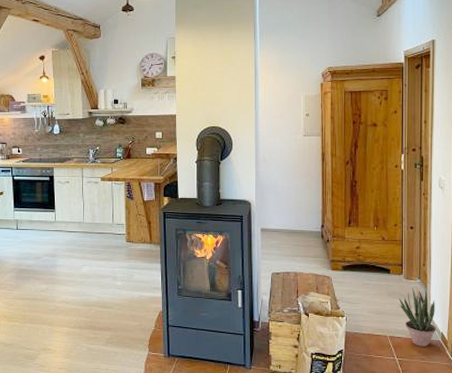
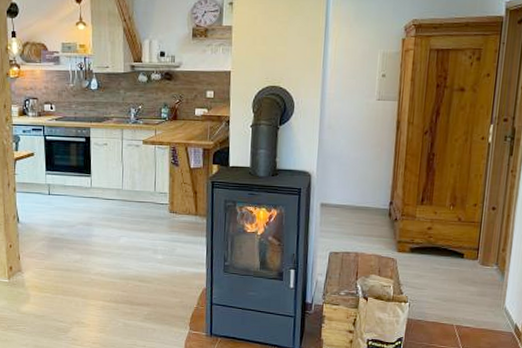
potted plant: present [399,288,437,347] -> none [470,275,512,338]

